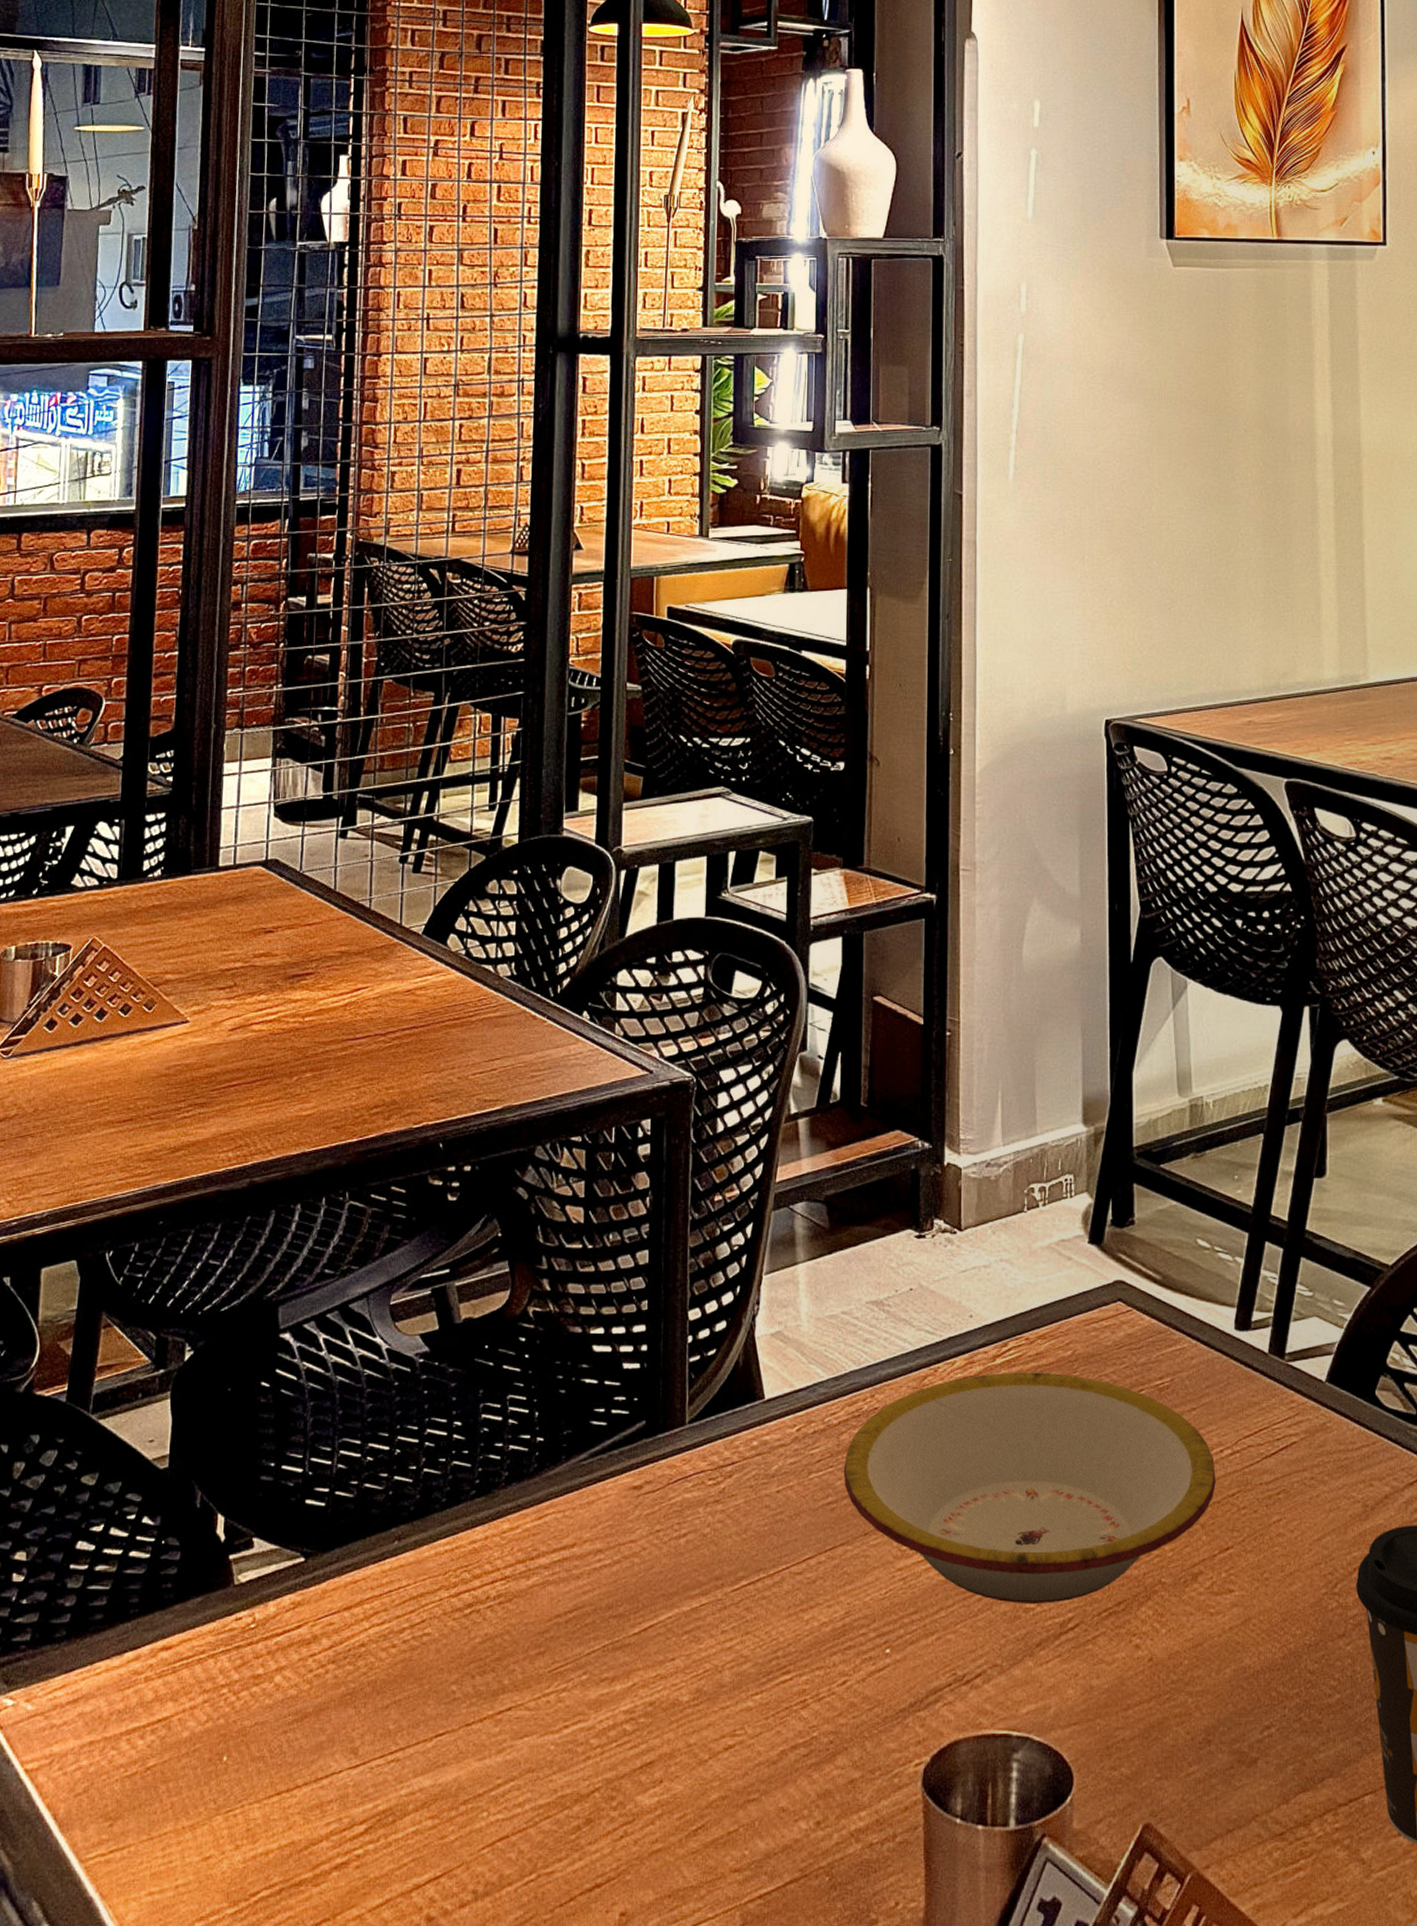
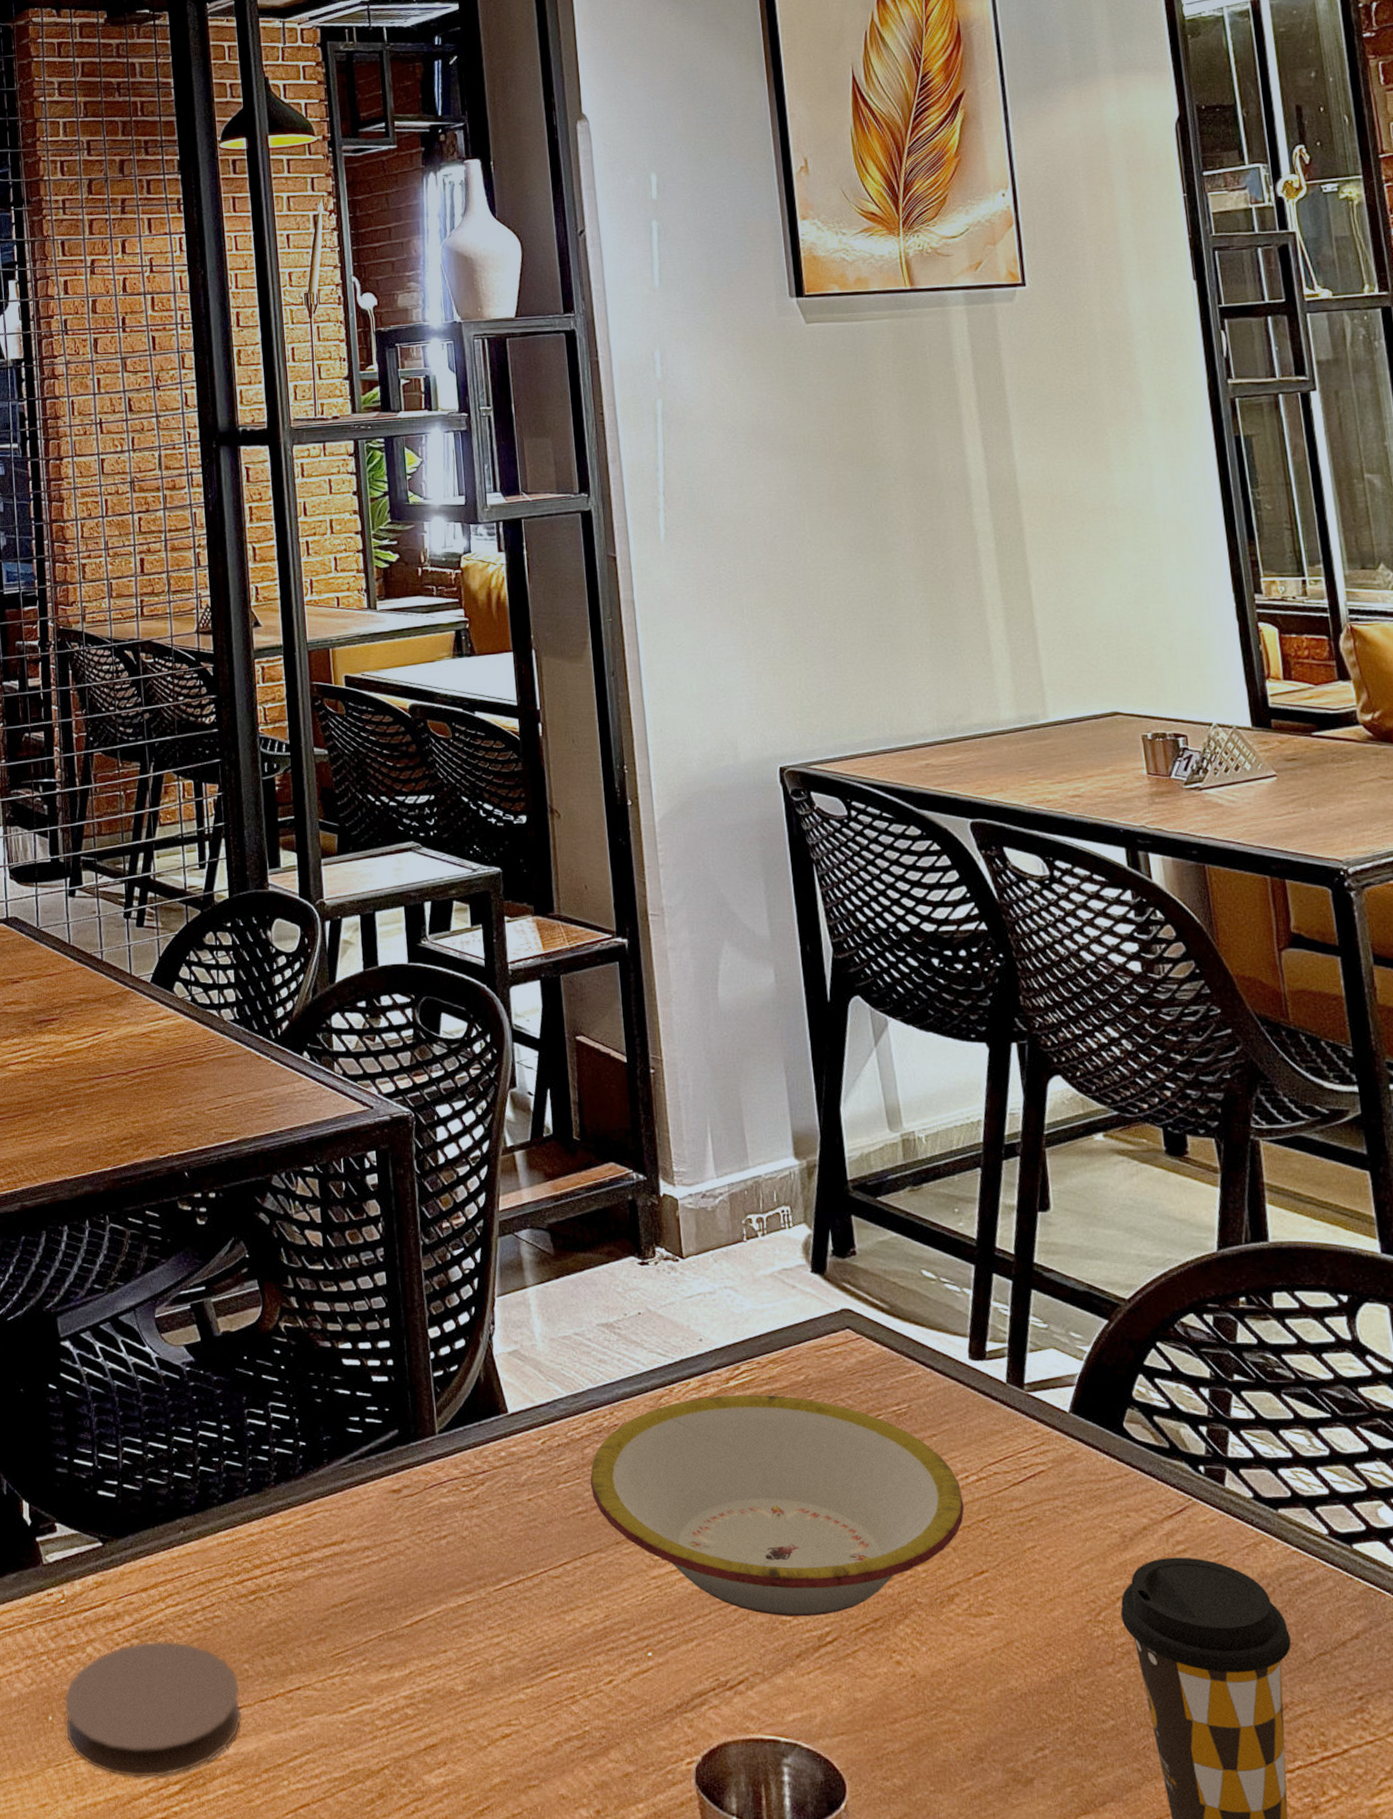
coaster: none [242,1664,444,1820] -> present [65,1641,242,1778]

